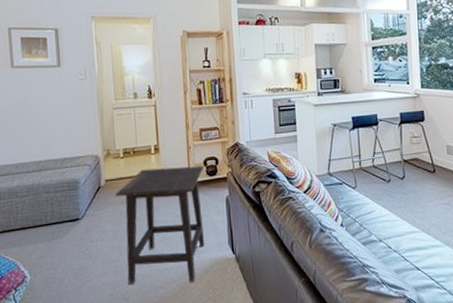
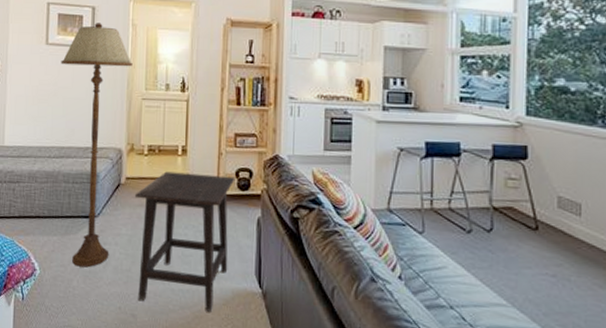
floor lamp: none [28,43,101,266] -> present [60,23,133,268]

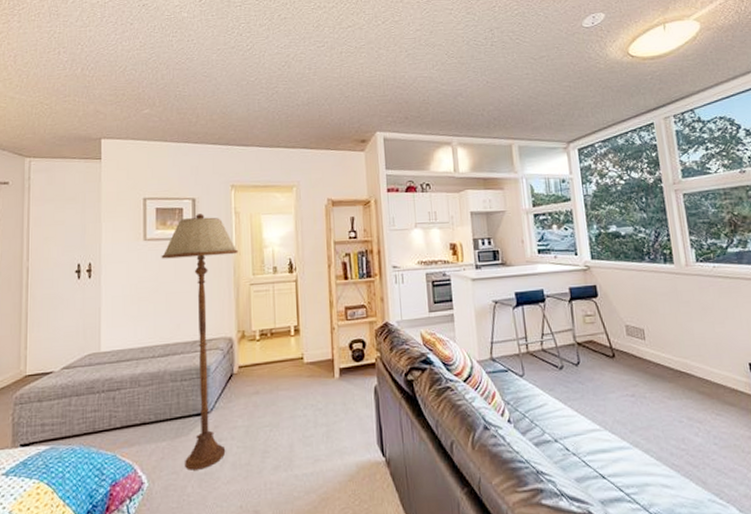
side table: present [134,171,235,312] -> none [248,349,350,495]

